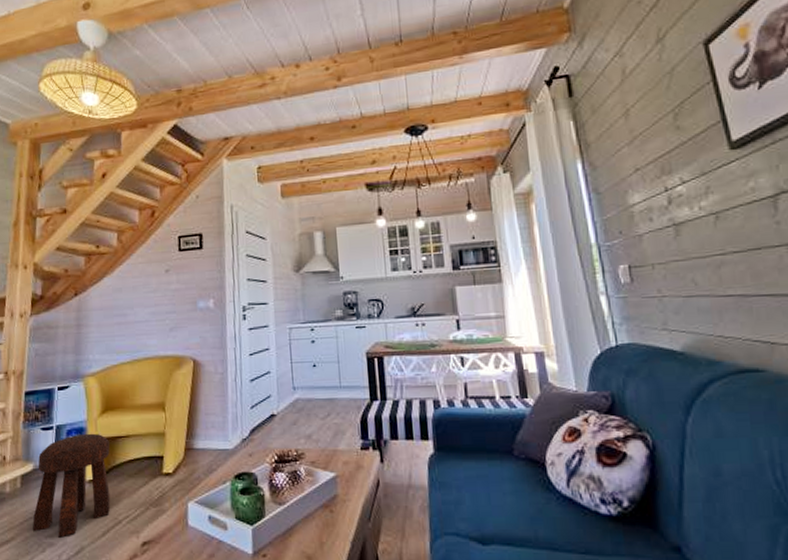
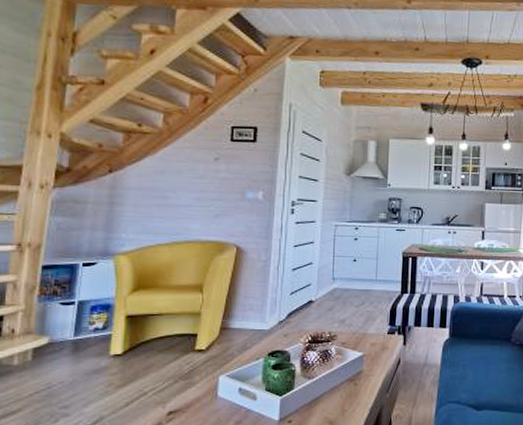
stool: present [32,433,111,538] -> none [45,310,139,409]

